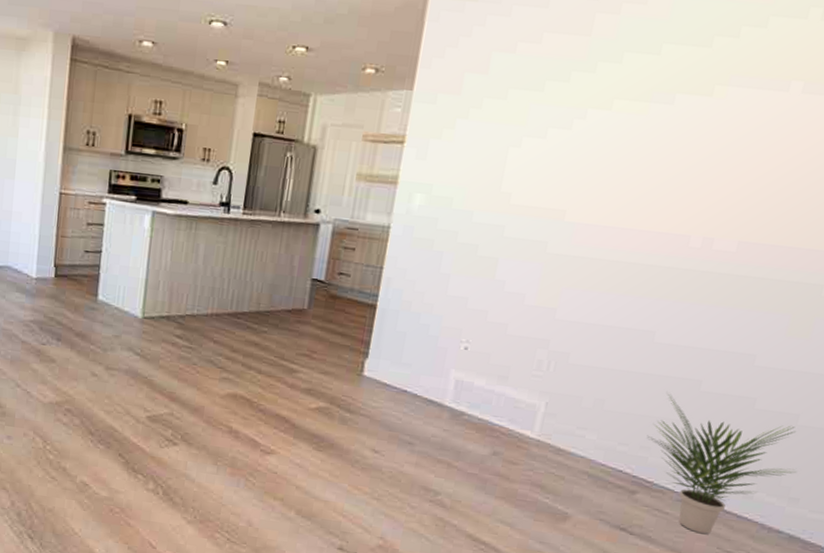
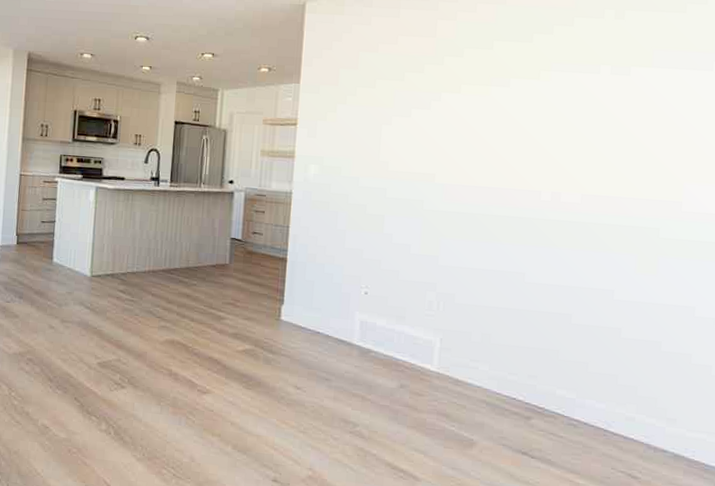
potted plant: present [647,394,796,534] -> none [532,328,668,456]

